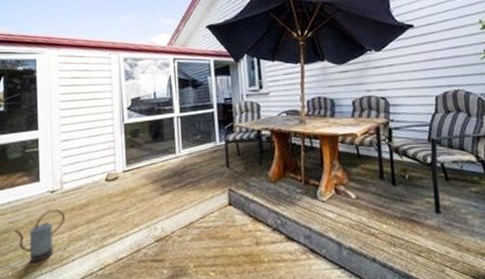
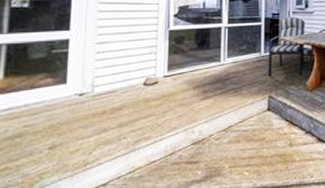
watering can: present [14,209,65,263] -> none [29,113,93,169]

